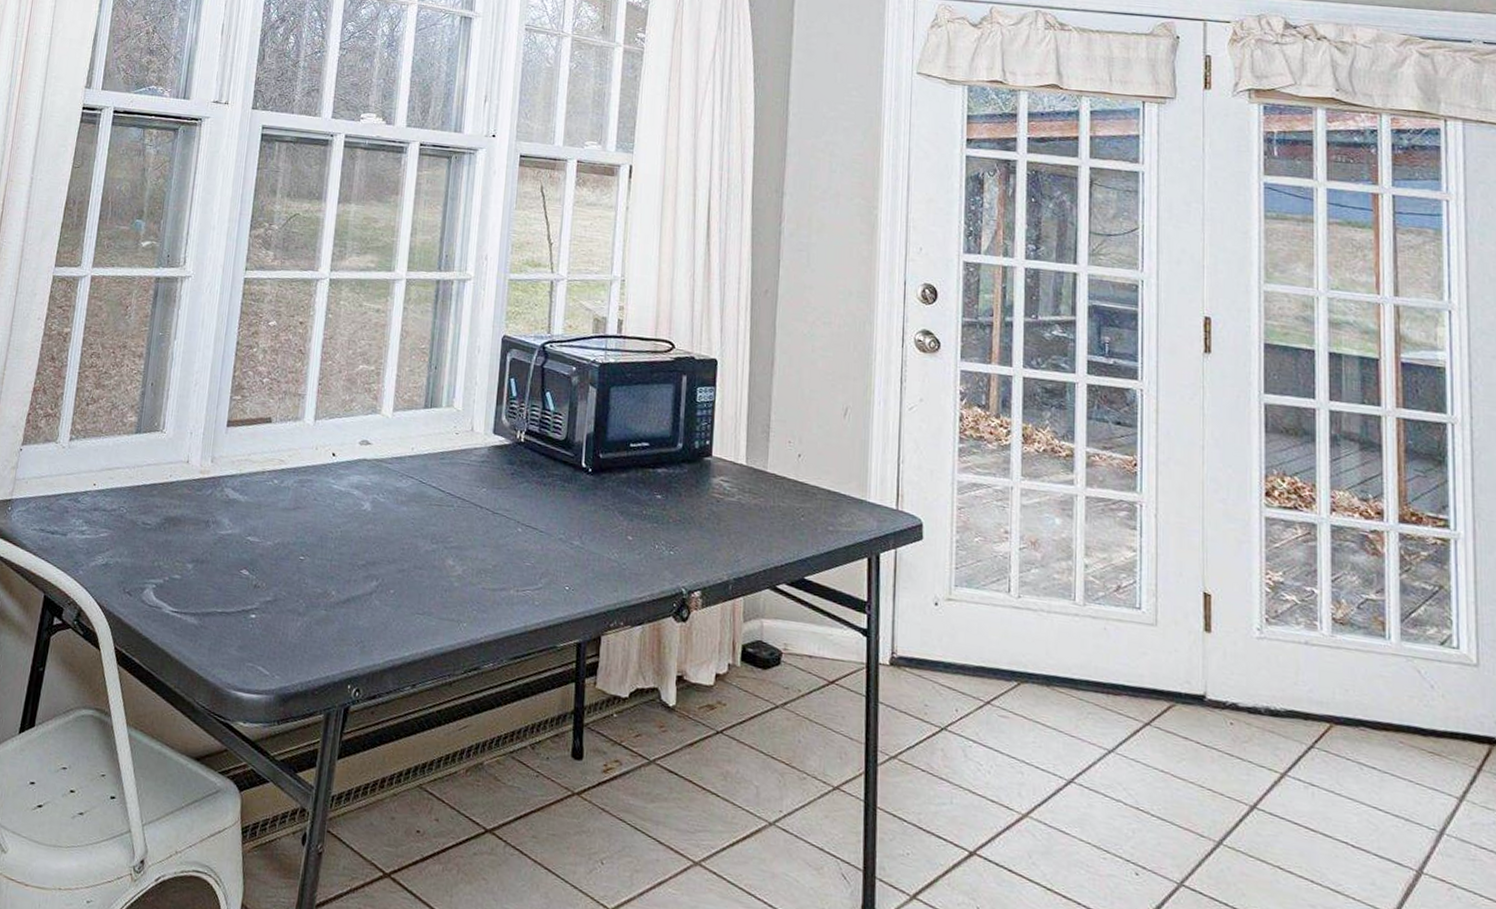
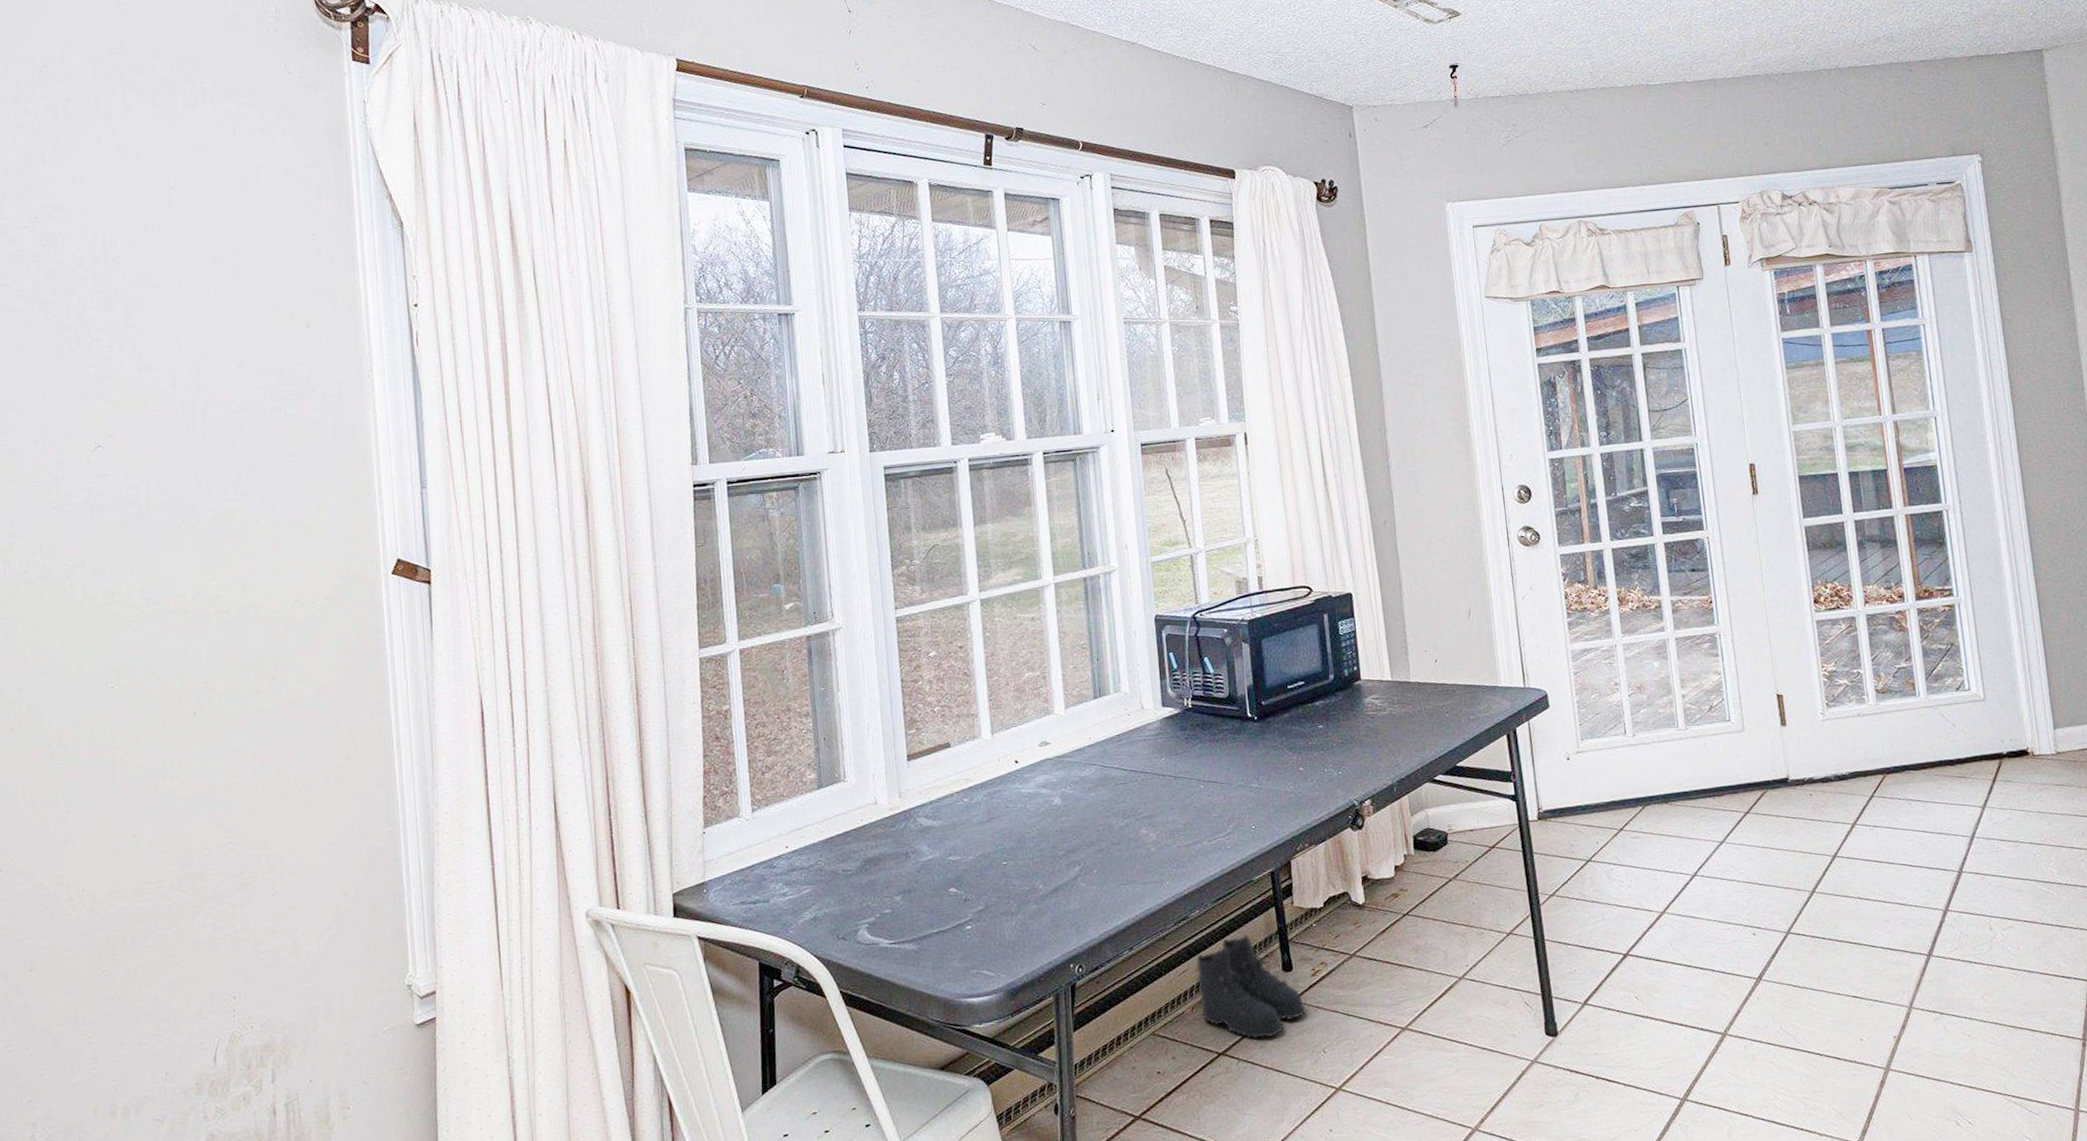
boots: none [476,702,590,828] -> present [1195,933,1306,1040]

